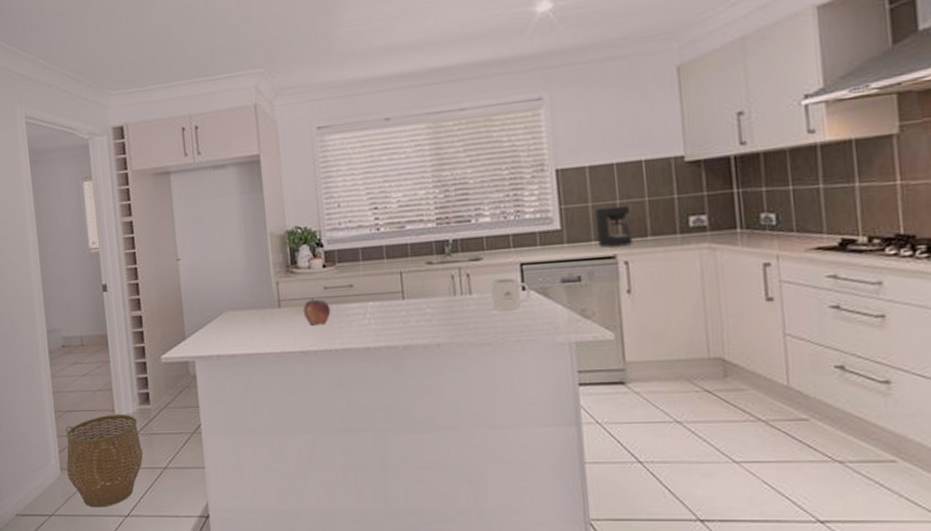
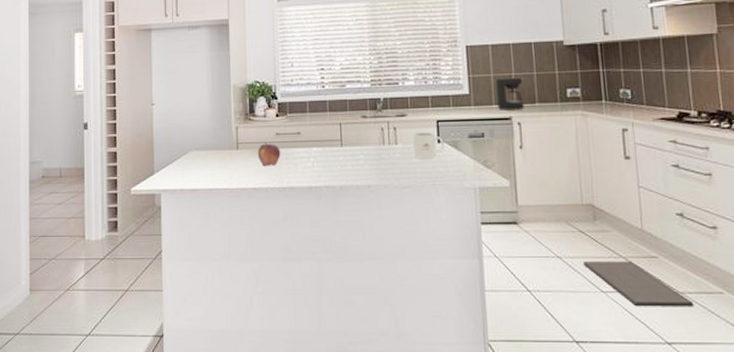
basket: present [66,414,144,508] -> none [35,240,108,327]
doormat: none [711,425,856,479] -> present [584,261,694,307]

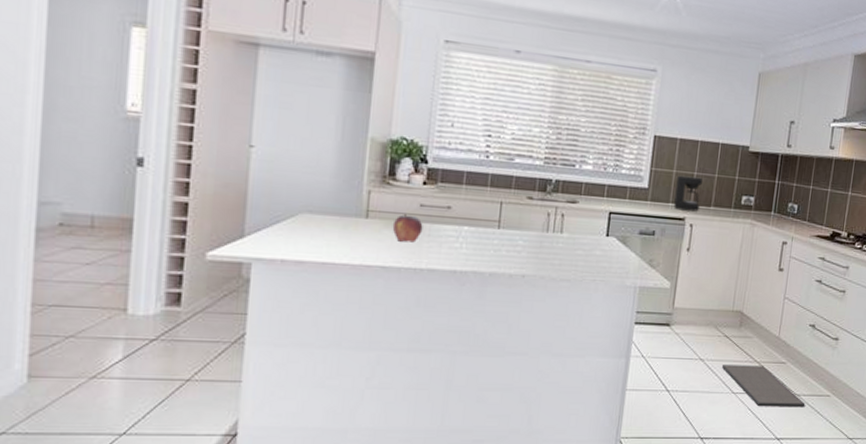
mug: present [413,132,444,161] -> none [579,222,613,254]

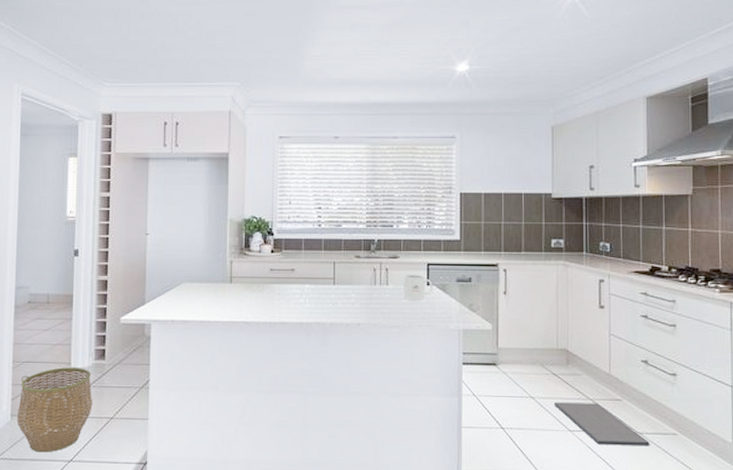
basket: none [37,314,161,424] -> present [16,367,93,453]
fruit: present [392,213,423,243] -> none [250,277,274,302]
mug: none [579,222,613,254] -> present [404,274,433,302]
coffee maker: present [674,175,702,212] -> none [486,226,510,257]

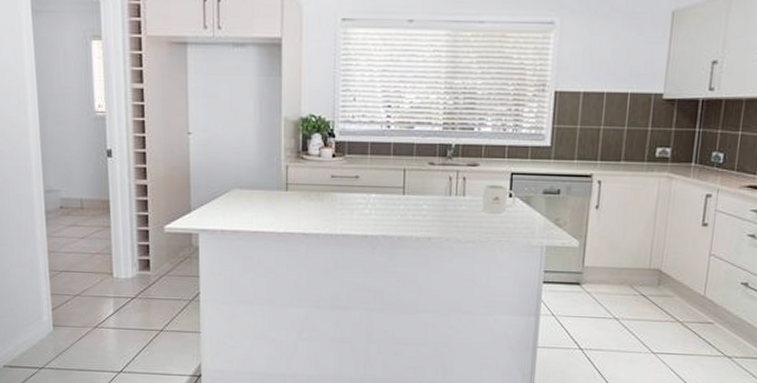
basket: present [16,367,93,453] -> none [59,277,140,363]
doormat: present [555,402,650,447] -> none [640,324,738,370]

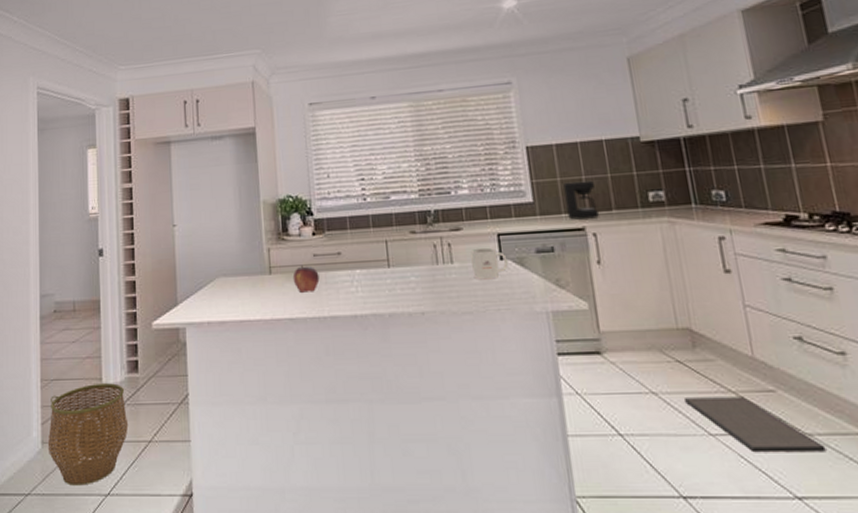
basket: none [59,277,140,363] -> present [47,383,129,486]
fruit: none [309,184,335,212] -> present [292,265,320,294]
coffee maker: none [579,130,610,167] -> present [563,180,599,220]
doormat: none [640,324,738,370] -> present [685,397,826,453]

